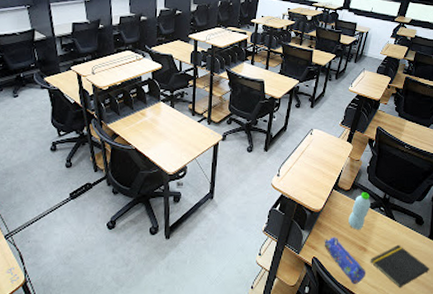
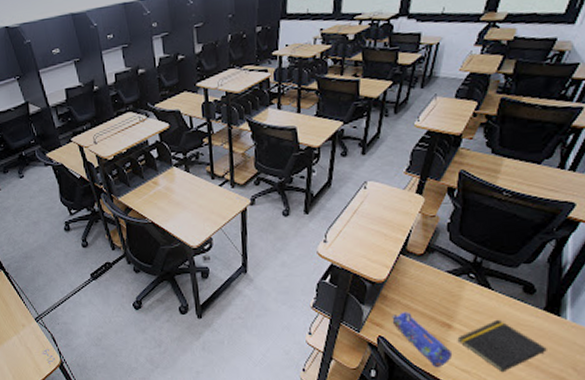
water bottle: present [348,192,370,230] -> none [424,256,454,302]

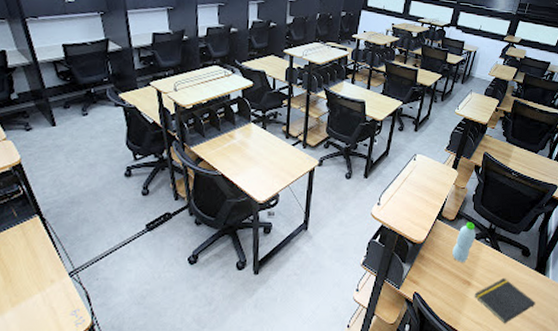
pencil case: present [392,312,453,367] -> none [426,270,470,320]
water bottle: none [424,256,454,302] -> present [452,222,476,262]

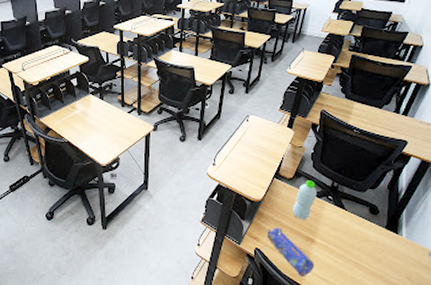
pencil case: none [426,270,470,320] -> present [266,227,315,276]
notepad: present [474,279,536,324] -> none [318,236,388,282]

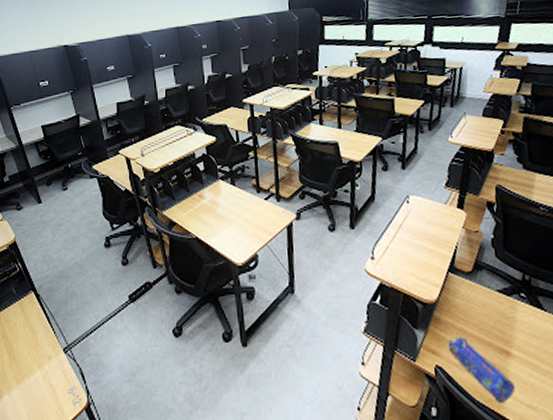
water bottle: present [292,180,317,220] -> none [476,273,506,326]

